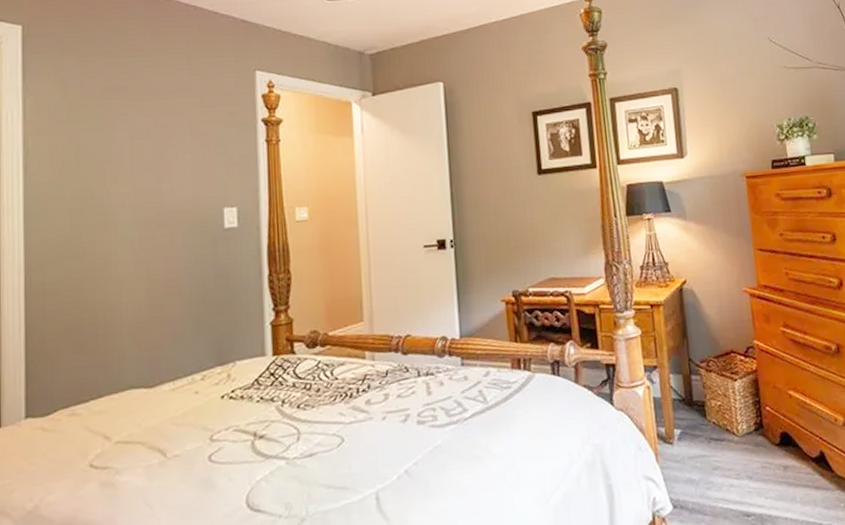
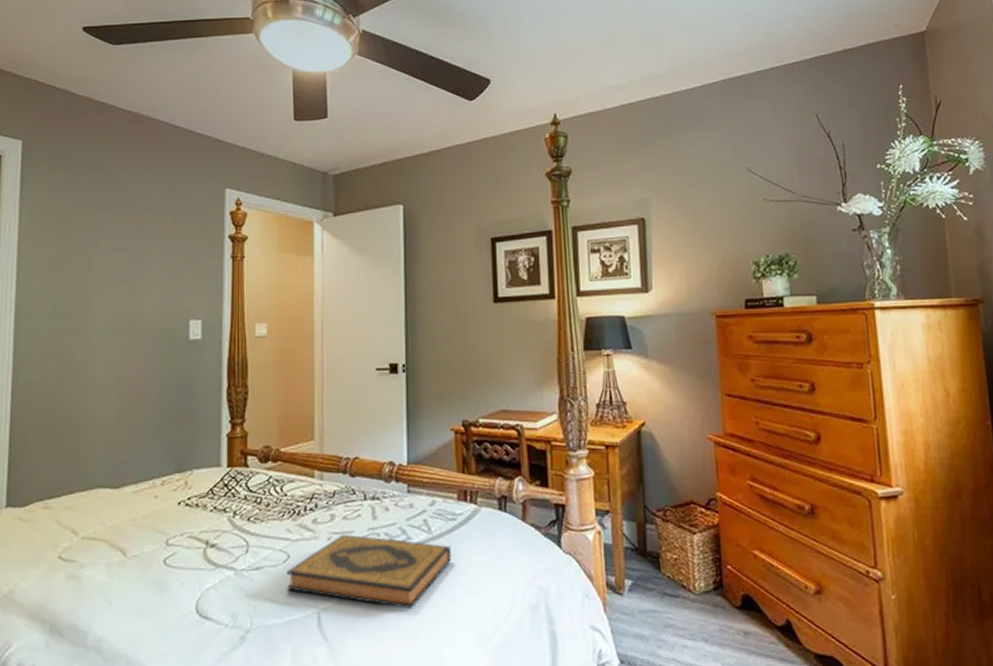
hardback book: none [341,412,508,480] -> present [286,534,451,610]

